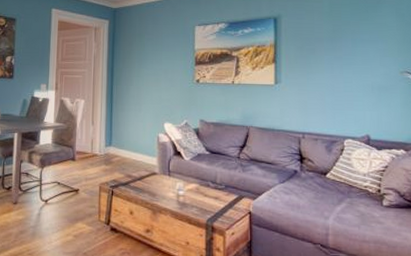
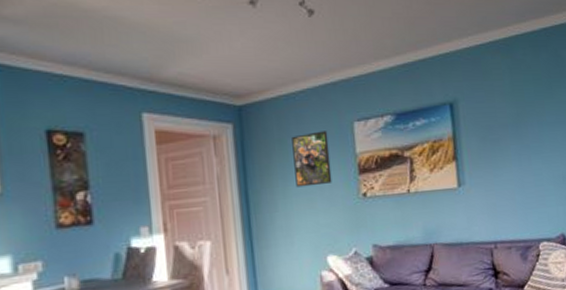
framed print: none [148,31,175,70] -> present [292,131,332,188]

